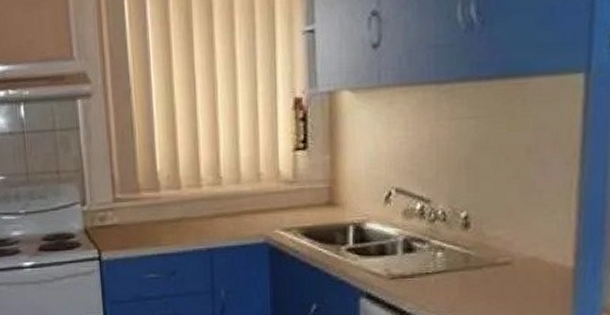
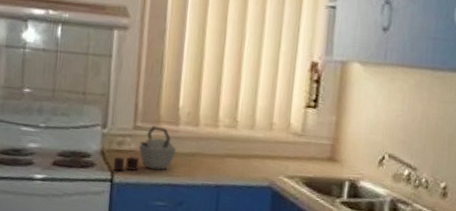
kettle: none [98,195,161,248] -> present [113,126,177,172]

